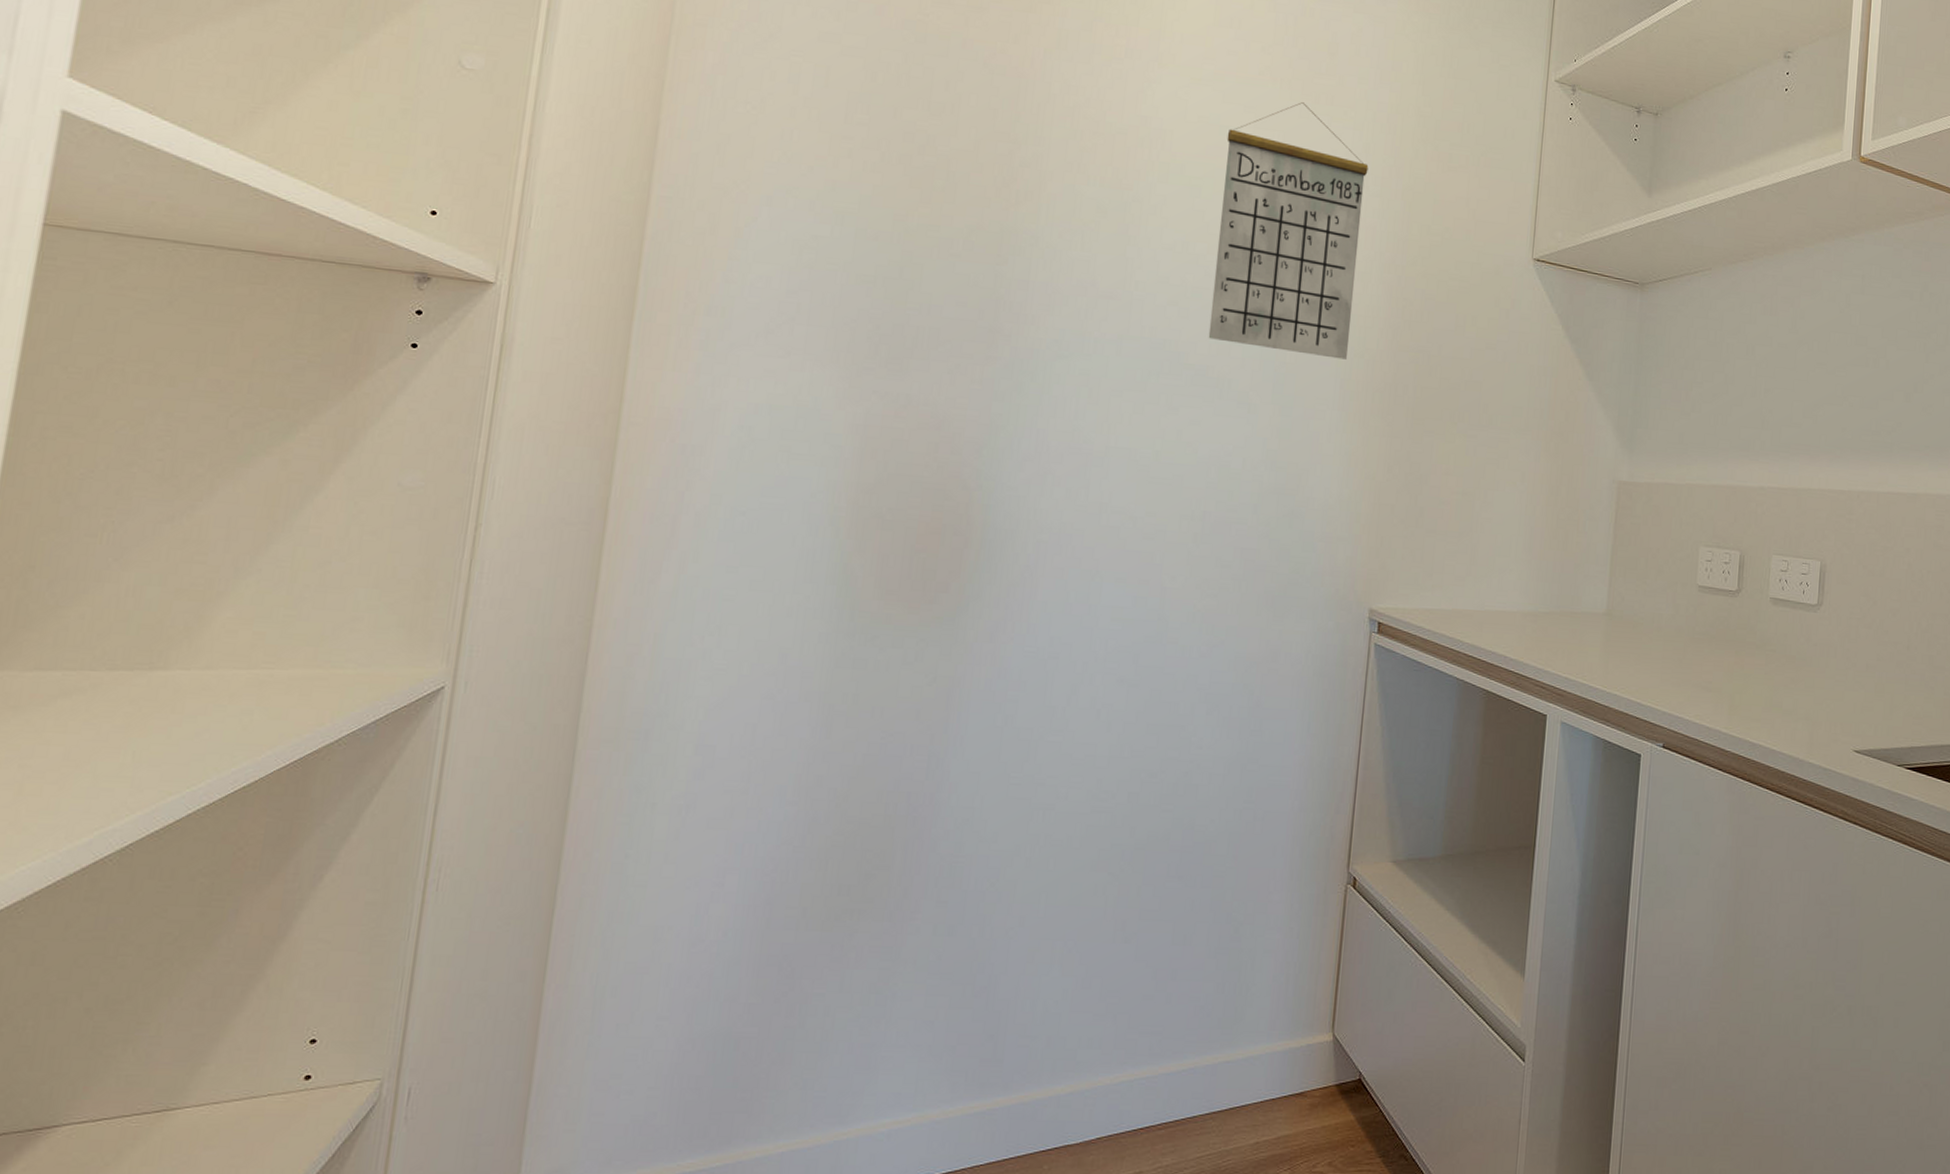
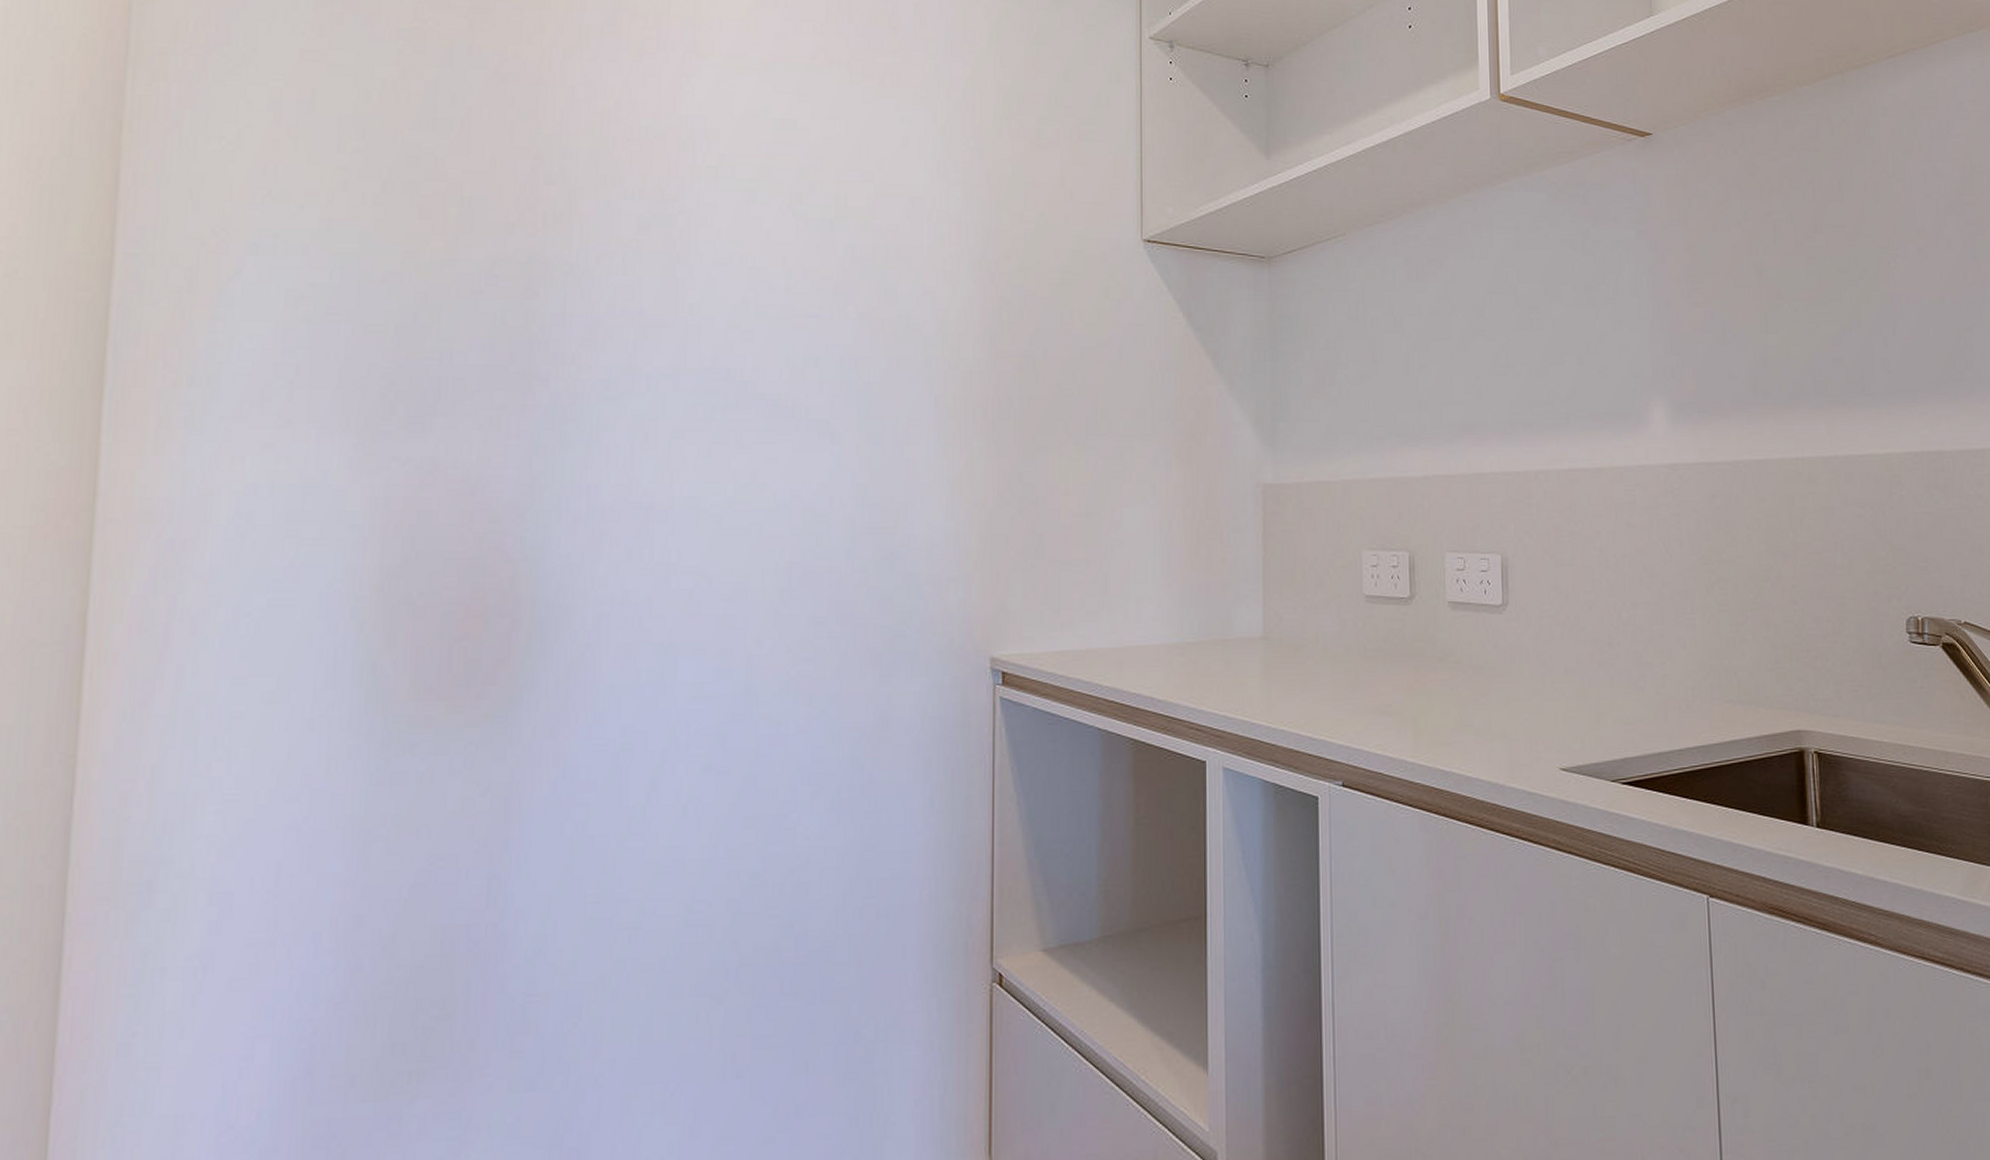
calendar: present [1208,102,1369,360] -> none [778,85,946,373]

